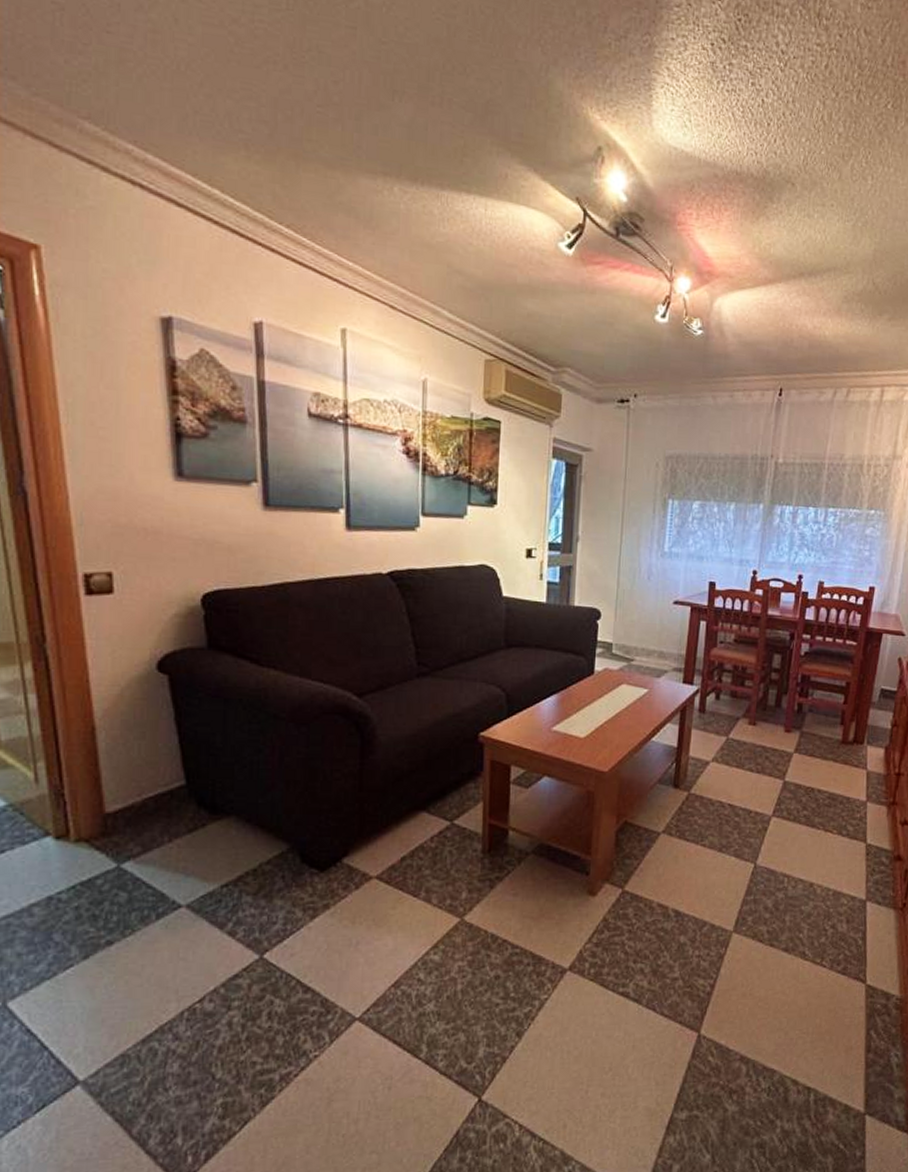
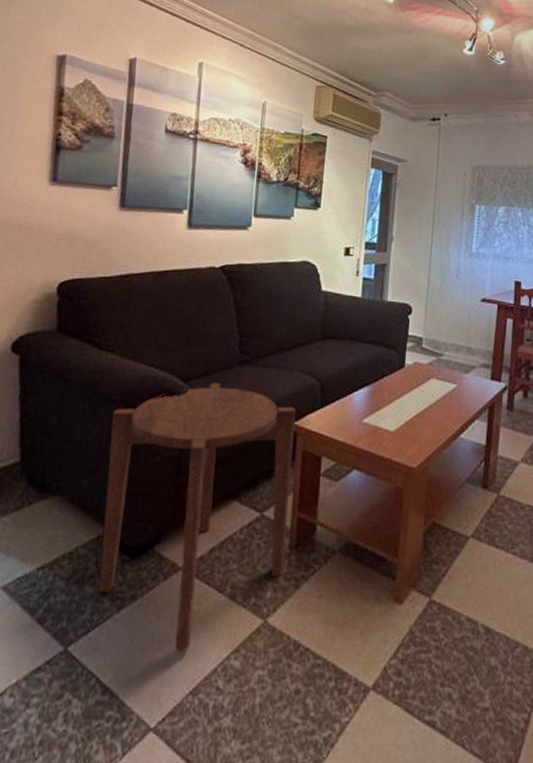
side table: none [283,695,481,953] -> present [99,382,296,654]

